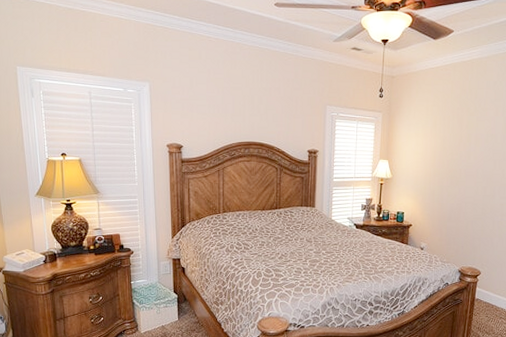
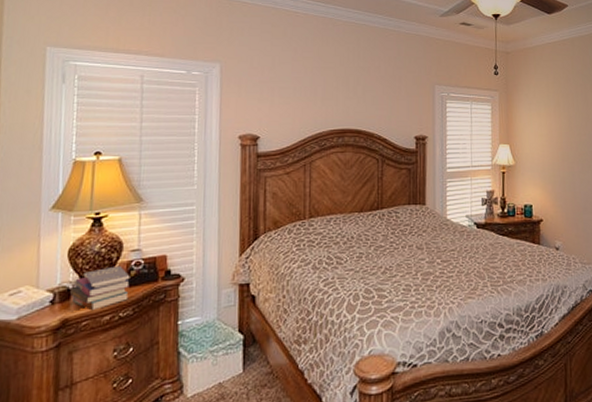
books: none [56,239,96,270] -> present [70,265,130,311]

